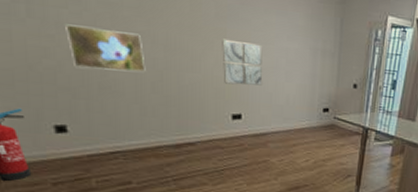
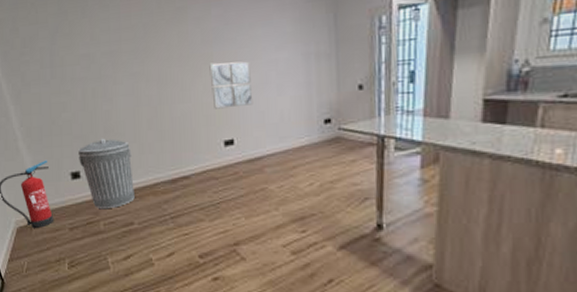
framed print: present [65,24,146,72] -> none [78,75,142,117]
trash can: none [65,93,134,167] -> present [78,138,135,210]

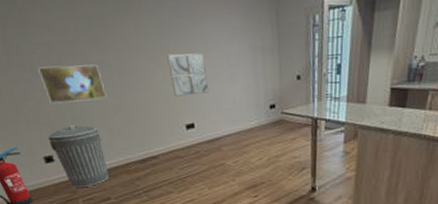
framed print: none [78,75,142,117] -> present [38,64,107,105]

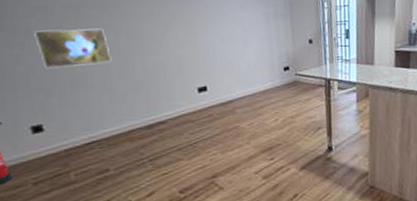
trash can: present [48,124,109,188] -> none [39,90,109,161]
wall art: present [167,53,210,97] -> none [179,18,223,60]

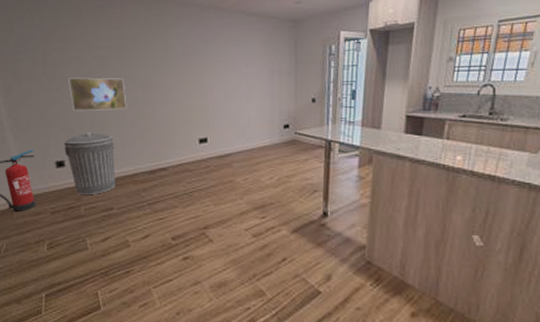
trash can: none [39,90,109,161] -> present [64,131,116,196]

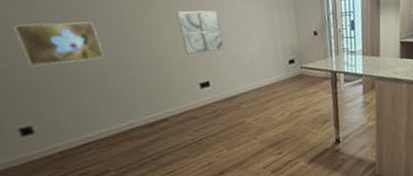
trash can: present [64,131,116,196] -> none [26,88,108,163]
wall art: none [189,72,226,112] -> present [176,10,225,55]

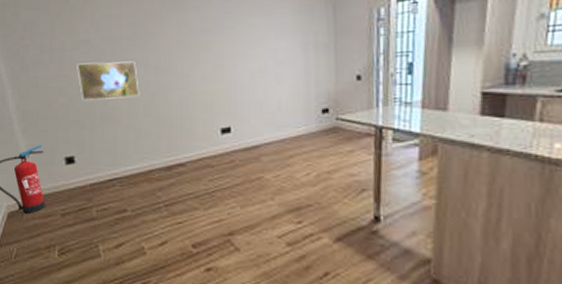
wall art: present [176,10,225,55] -> none [208,50,251,97]

